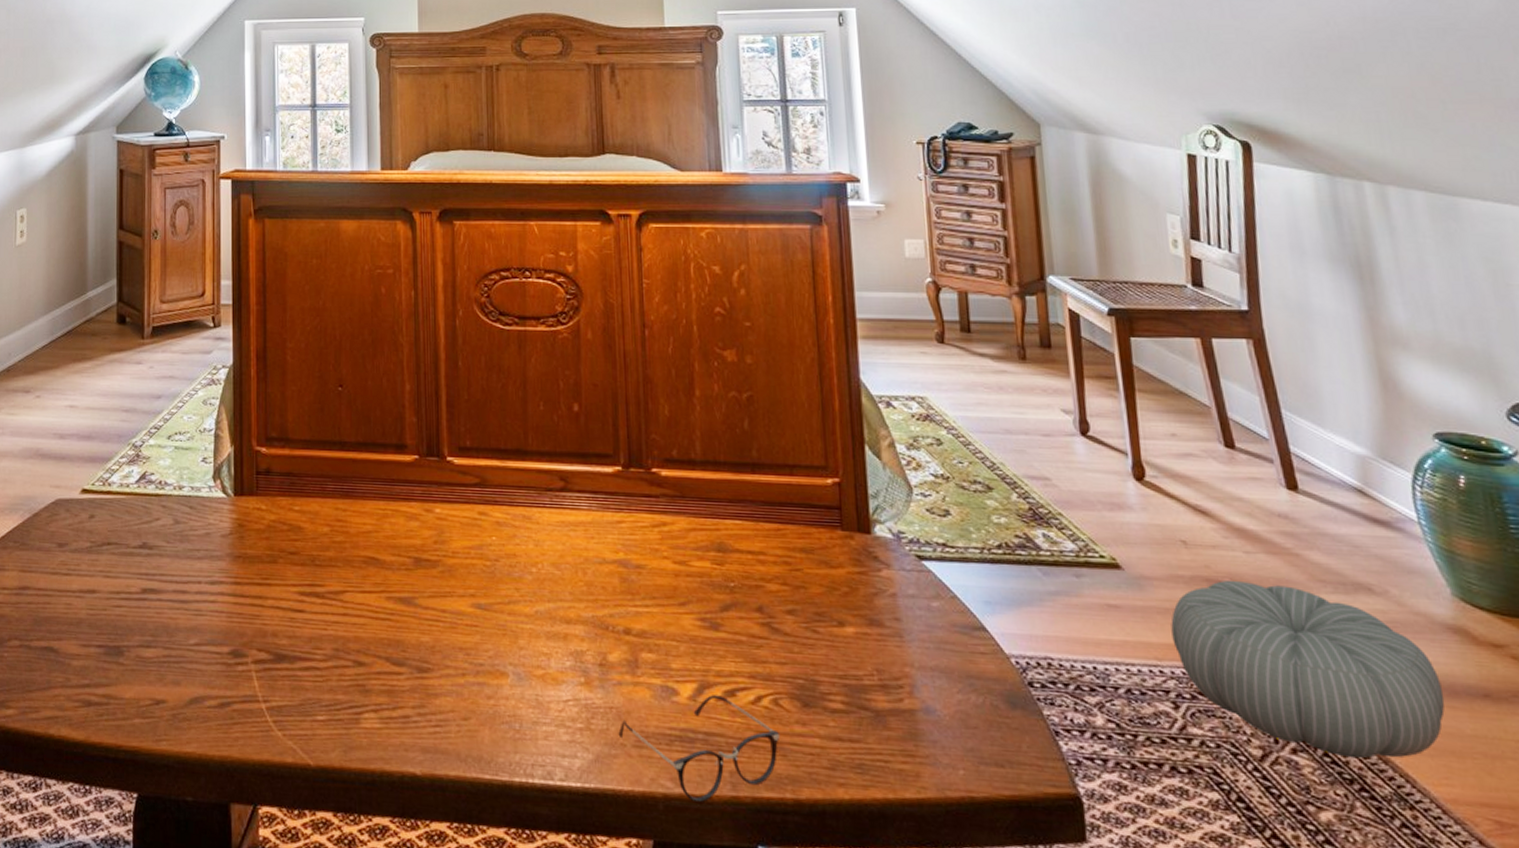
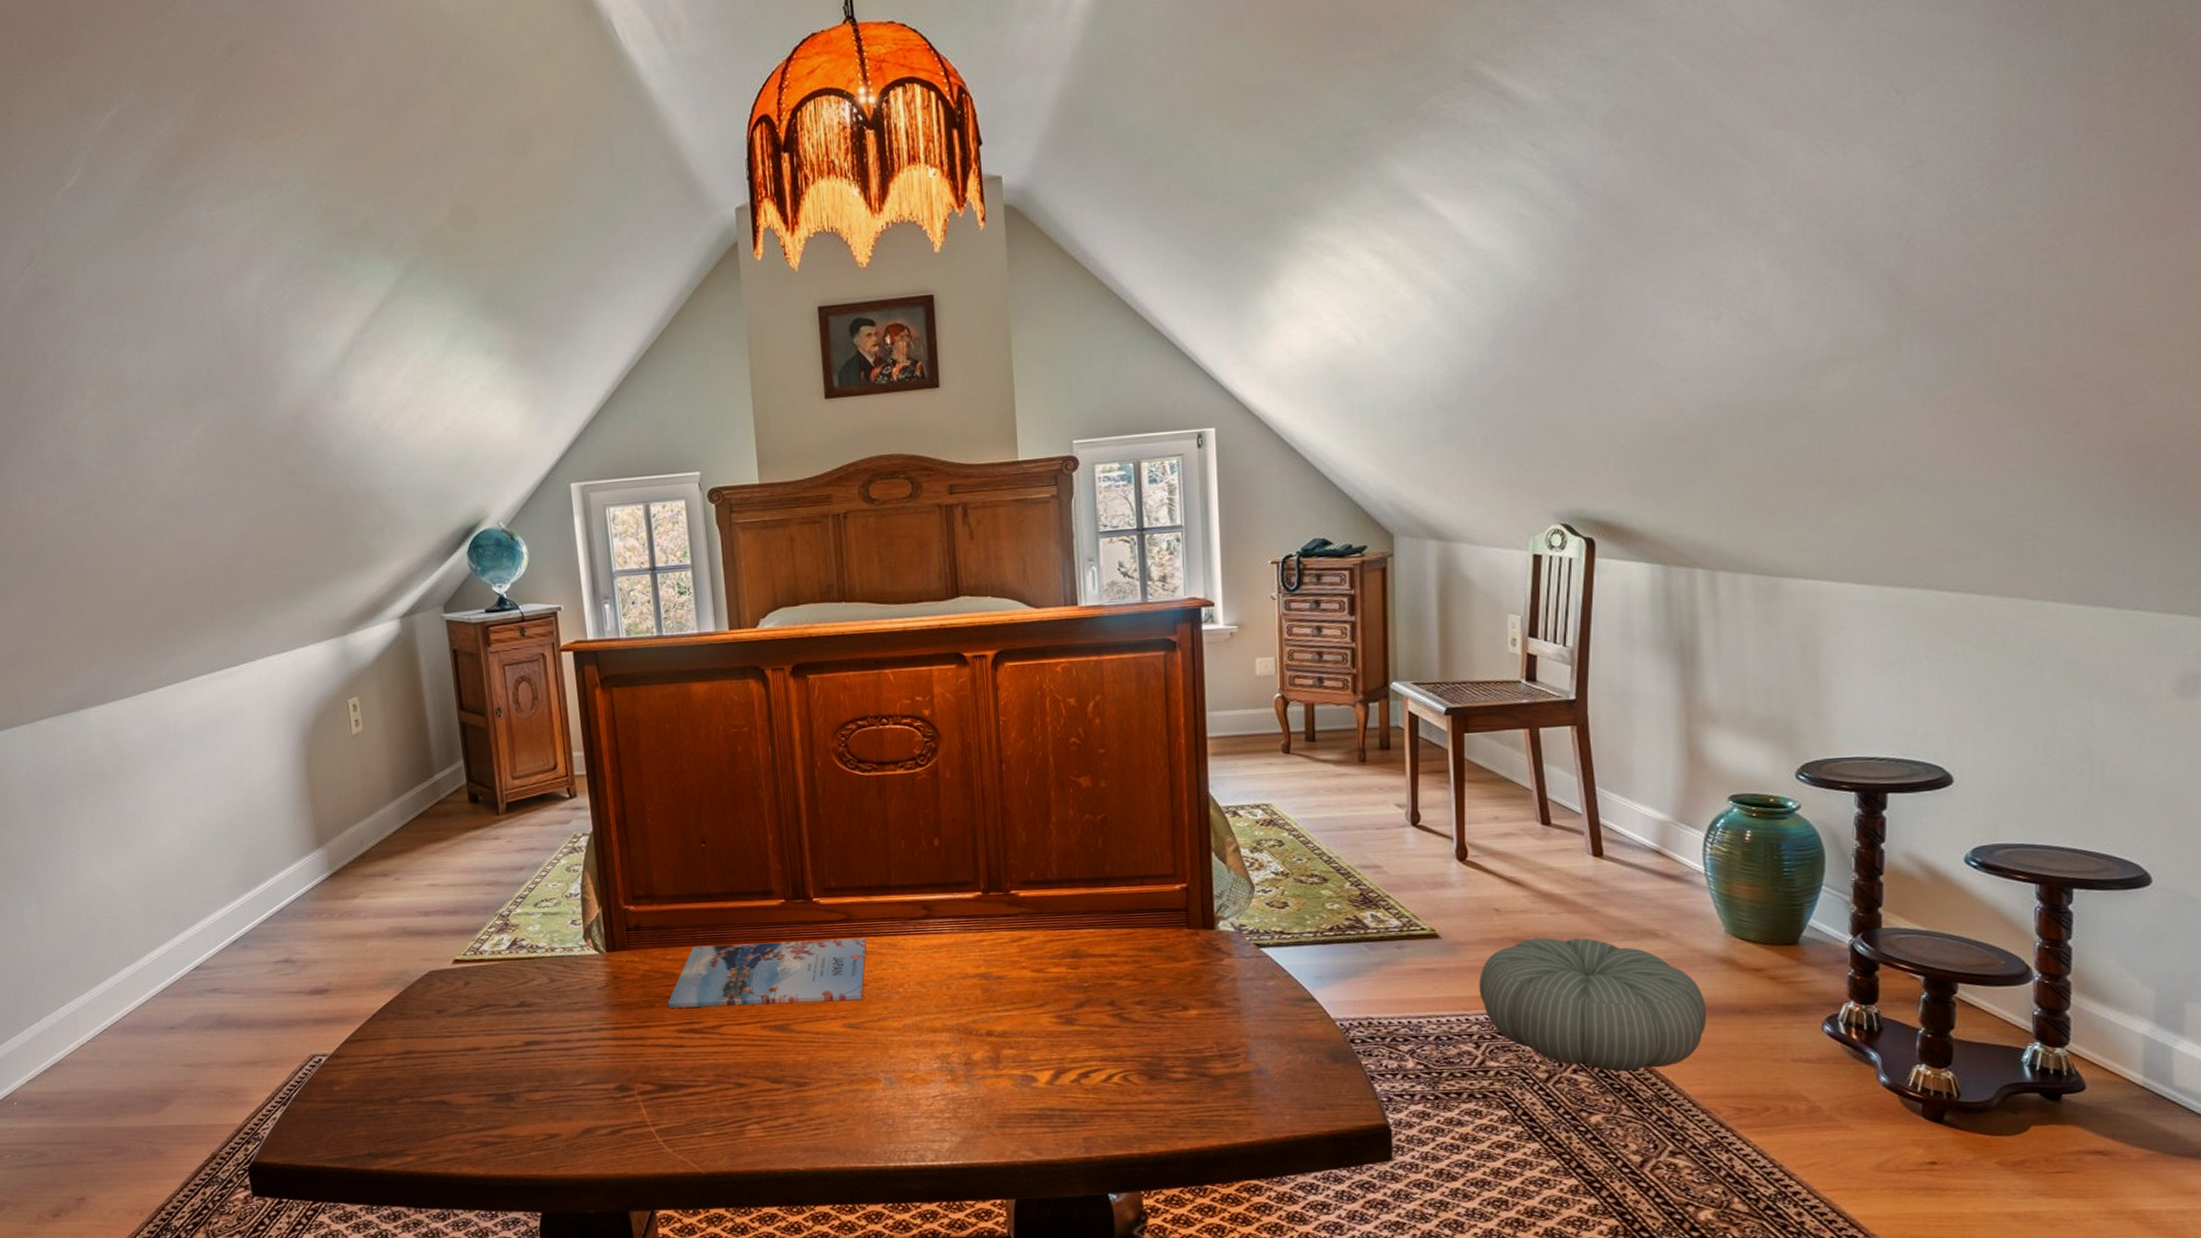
magazine: none [292,498,500,578] -> present [668,938,867,1008]
eyeglasses: present [618,695,781,803] -> none [983,1078,1129,1166]

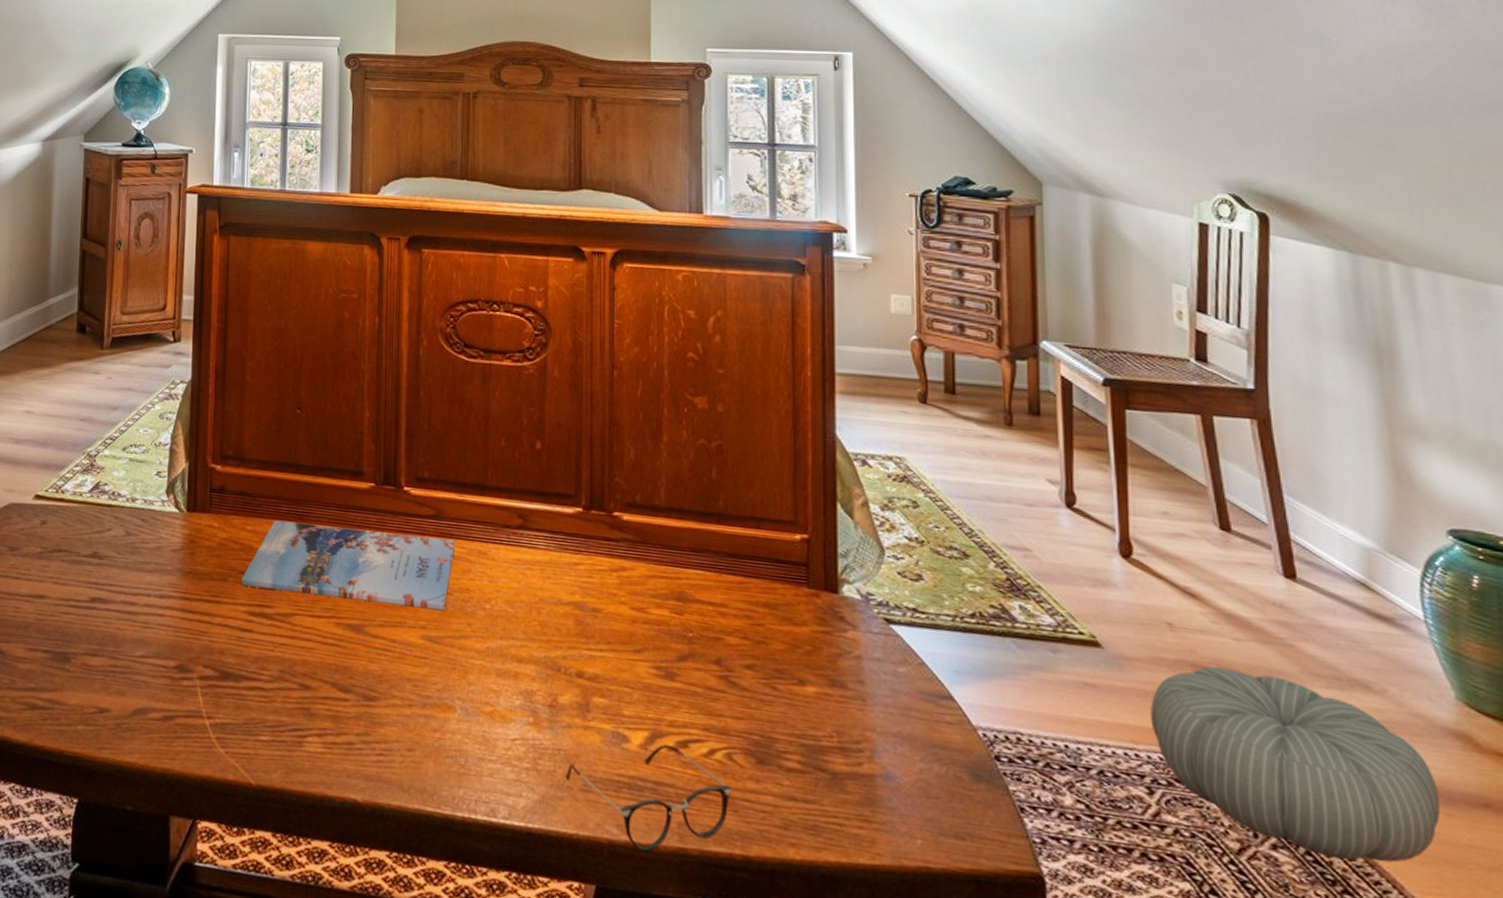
eyeglasses: none [983,1078,1129,1166] -> present [565,744,733,852]

